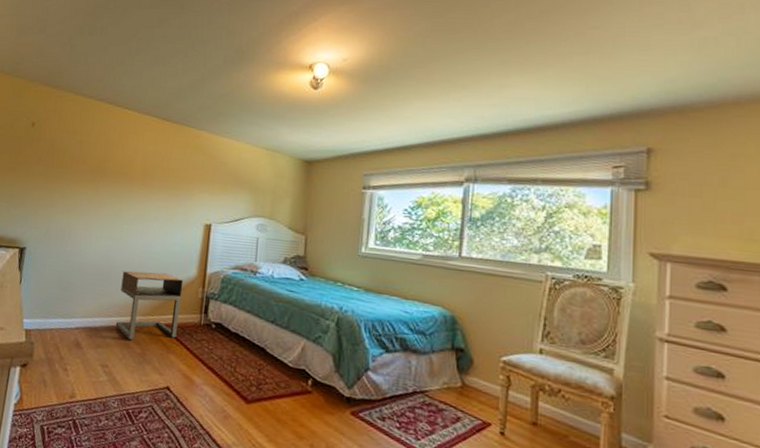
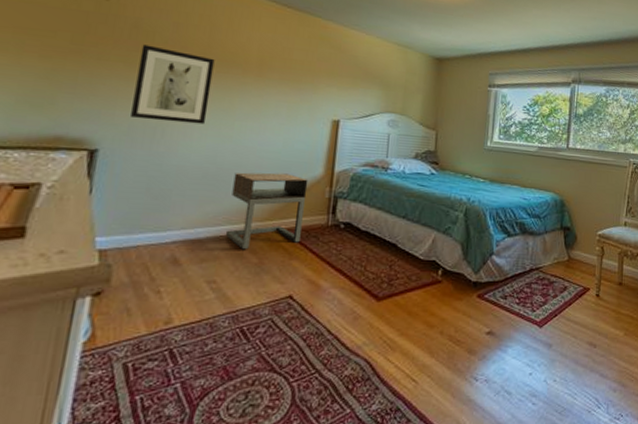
wall art: none [48,161,108,228] -> present [131,44,215,125]

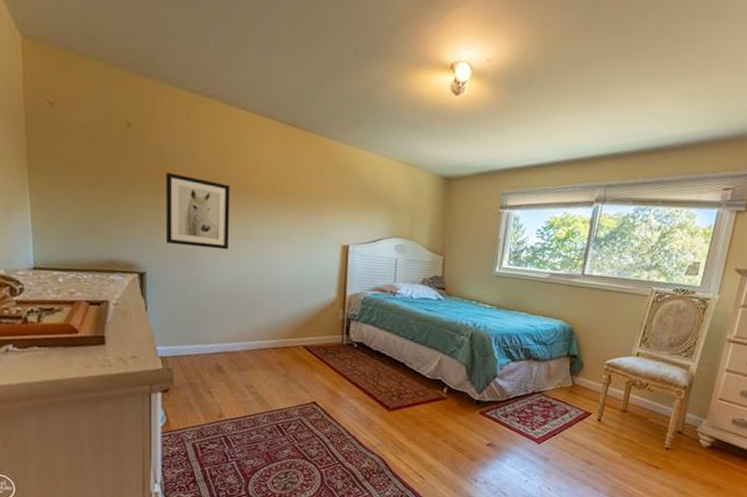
nightstand: present [226,172,309,250] -> none [258,294,323,362]

